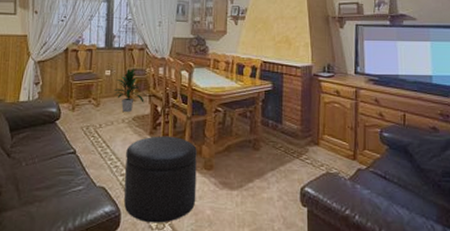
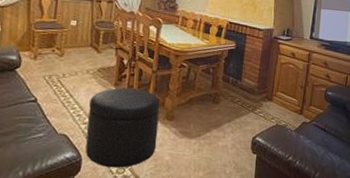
indoor plant: present [113,68,145,112] -> none [78,20,111,63]

